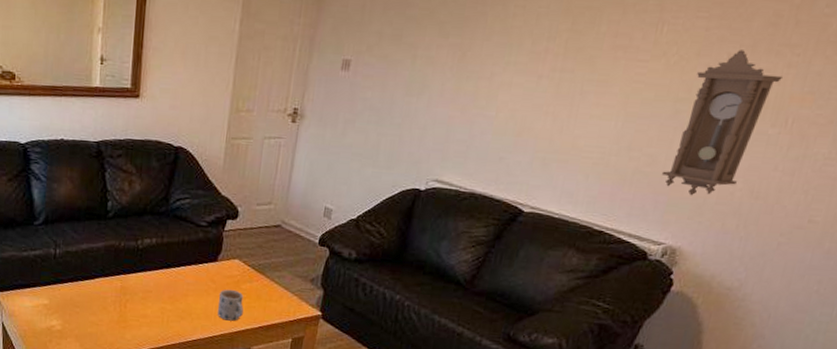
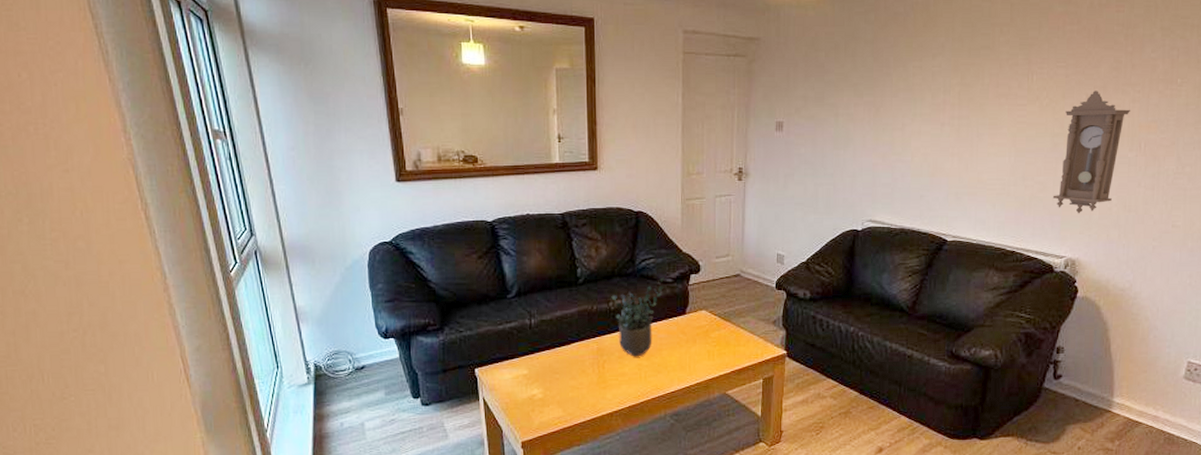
potted plant: none [140,219,200,300] -> present [611,277,665,357]
mug: present [217,289,244,321] -> none [691,339,715,369]

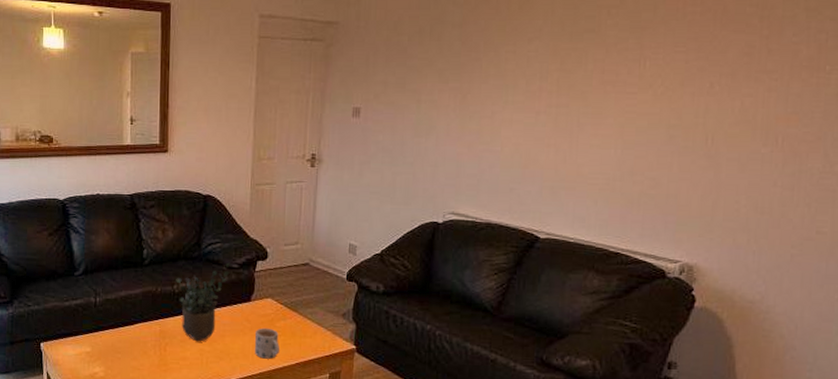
mug: none [691,339,715,369] -> present [254,327,280,359]
pendulum clock: present [1052,91,1131,214] -> none [666,78,766,215]

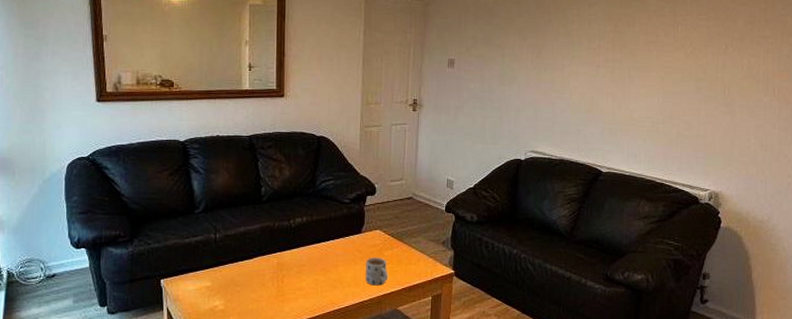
potted plant: present [176,262,231,342] -> none [292,198,343,272]

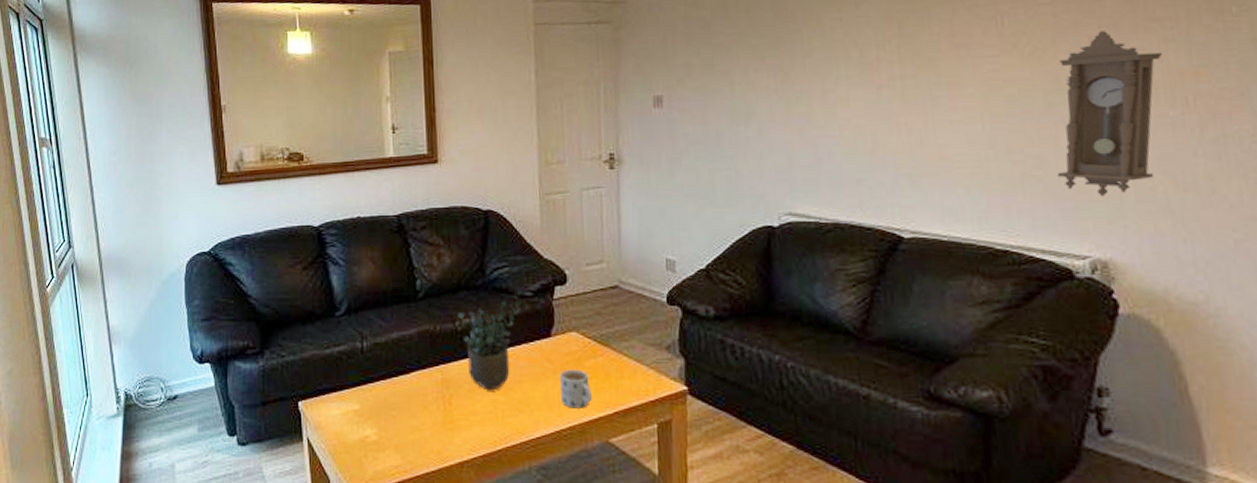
potted plant: none [292,198,343,272] -> present [457,290,524,391]
pendulum clock: none [697,41,766,151] -> present [1057,31,1164,197]

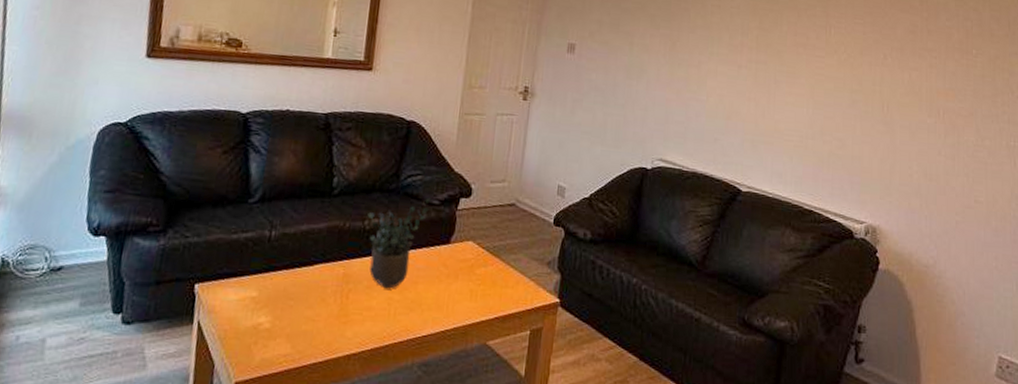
mug: present [559,369,592,408] -> none [449,274,478,312]
pendulum clock: present [1057,31,1164,197] -> none [851,51,929,178]

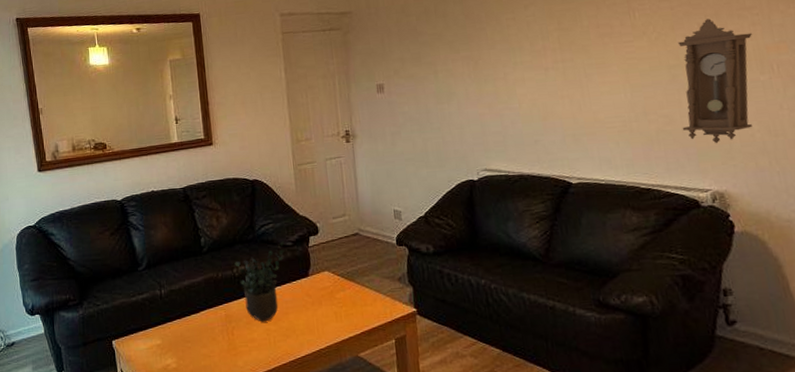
pendulum clock: none [851,51,929,178] -> present [678,19,753,144]

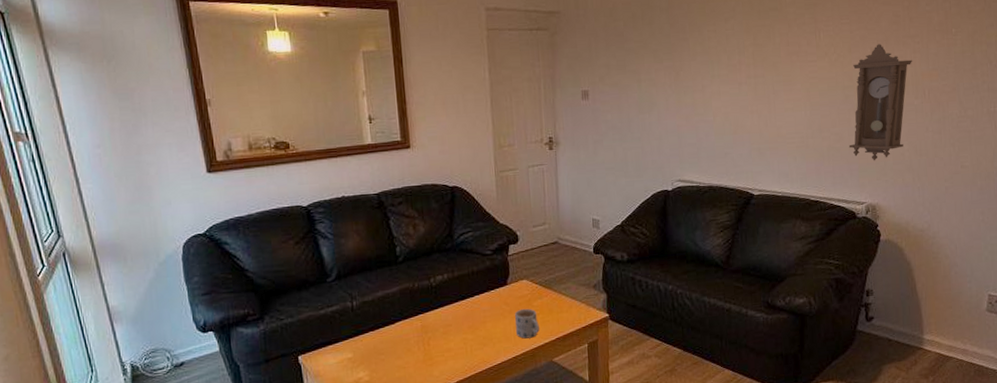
potted plant: present [234,241,285,322] -> none [432,250,485,332]
mug: none [317,300,343,332] -> present [515,308,539,339]

